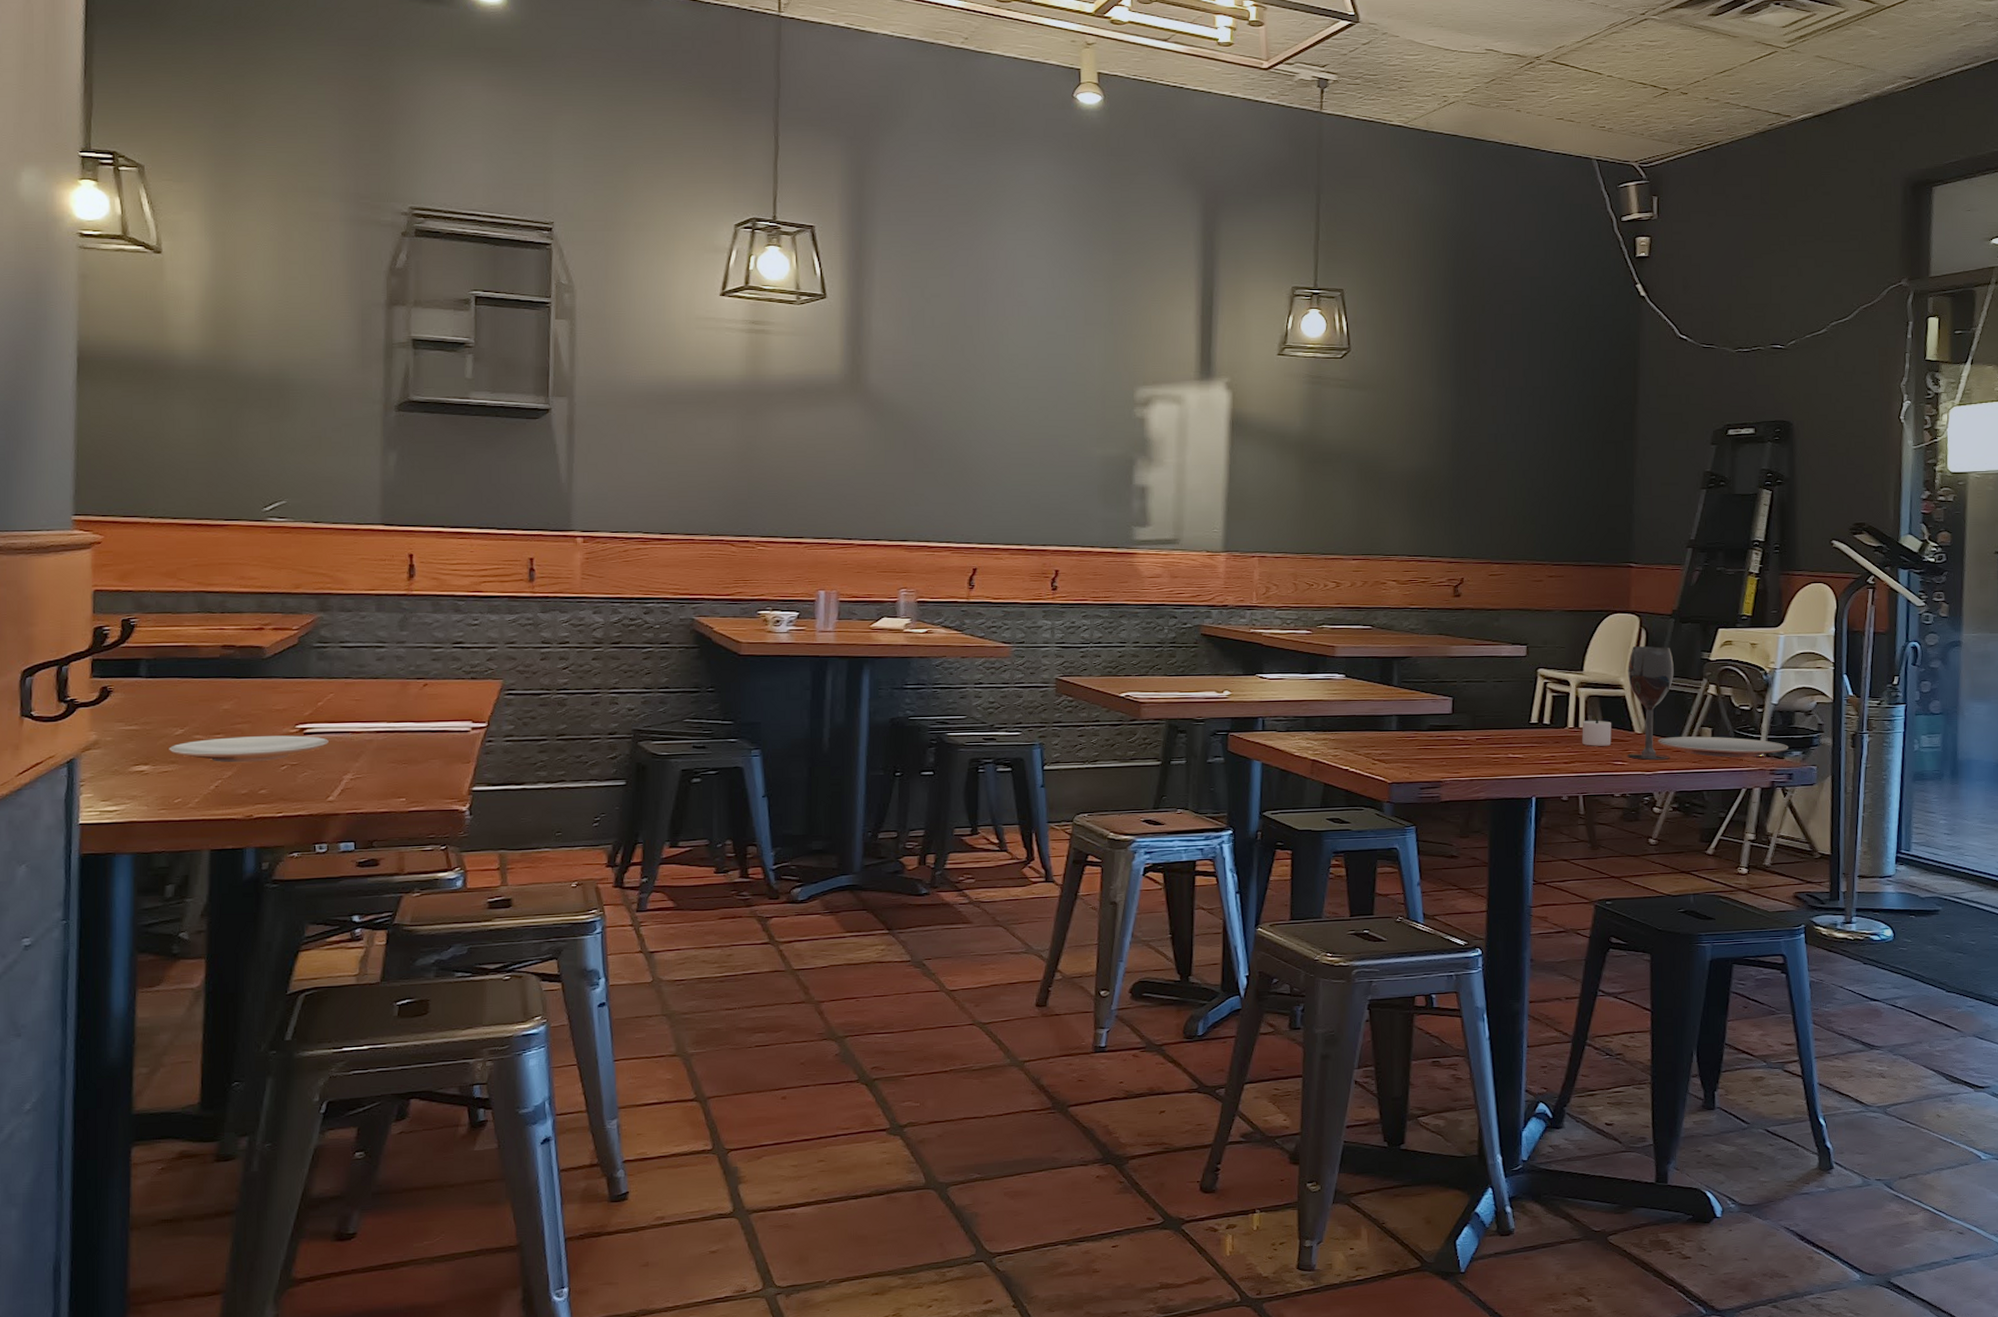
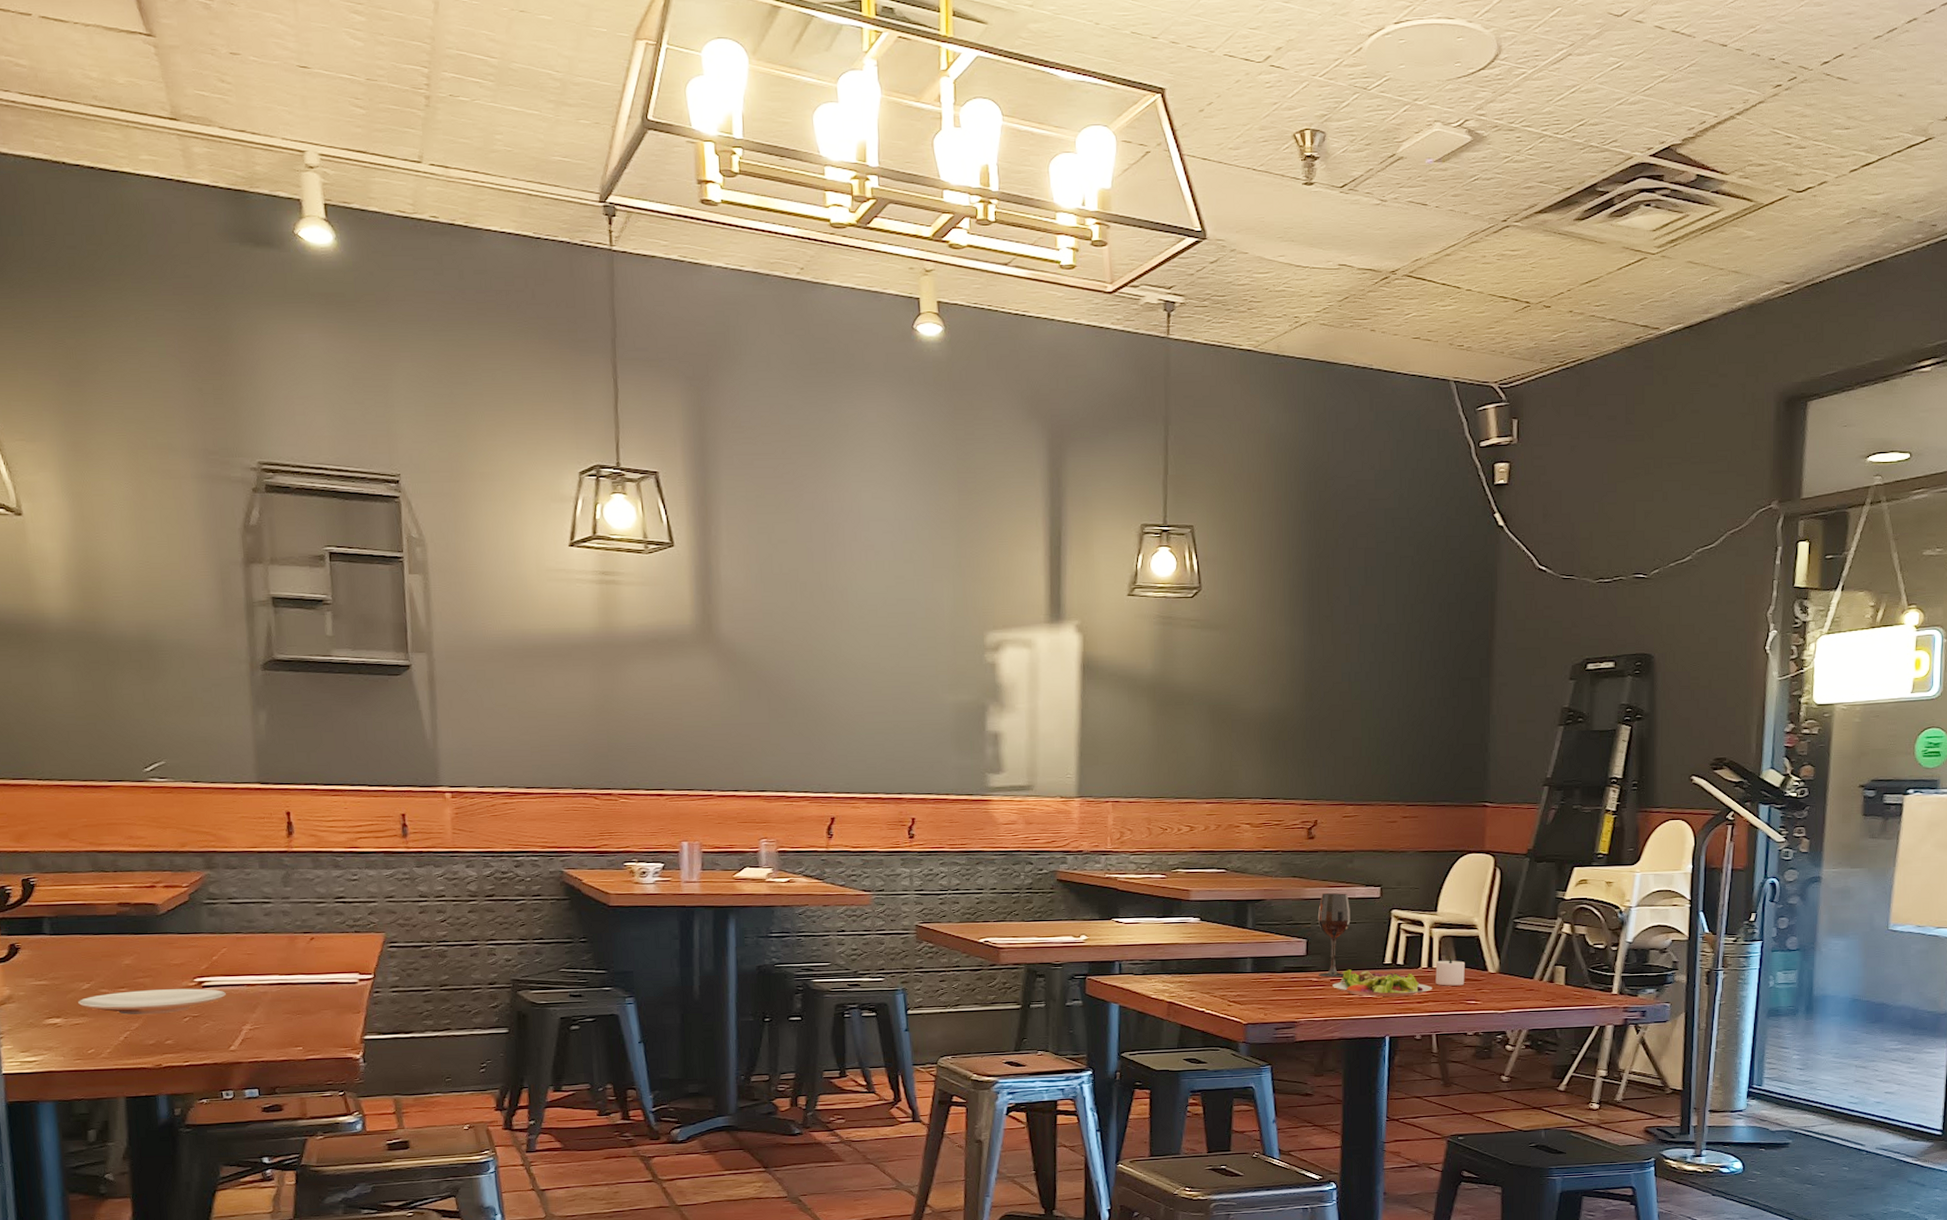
wine glass: none [1463,651,1497,737] -> present [1317,893,1351,978]
salad plate: none [1479,728,1579,757] -> present [1333,969,1432,997]
wine glass: present [1628,646,1674,760] -> none [1481,886,1528,999]
plate: present [1658,736,1789,758] -> none [1511,975,1643,996]

